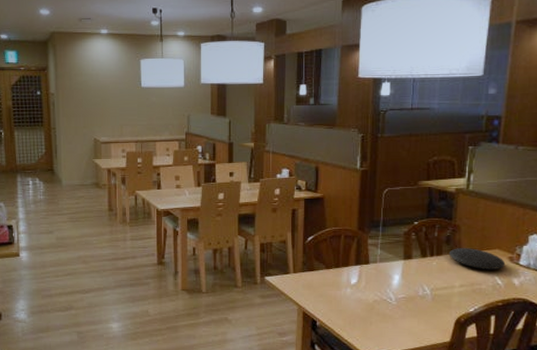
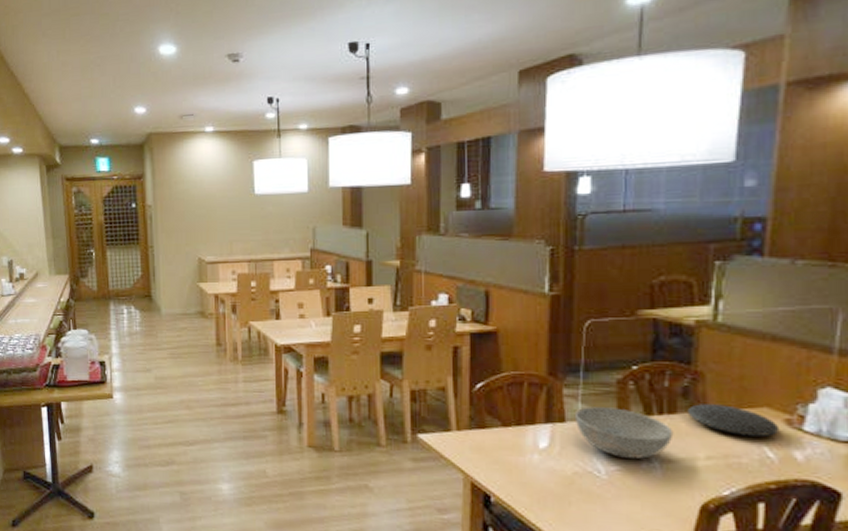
bowl: none [375,252,440,288] -> present [574,407,674,459]

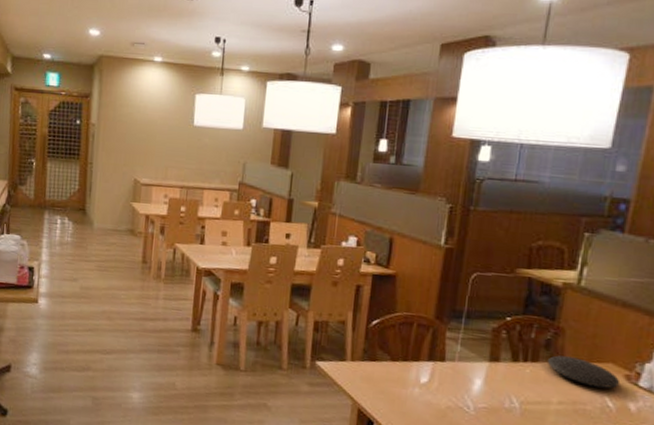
bowl: present [574,407,674,459] -> none [453,349,534,399]

